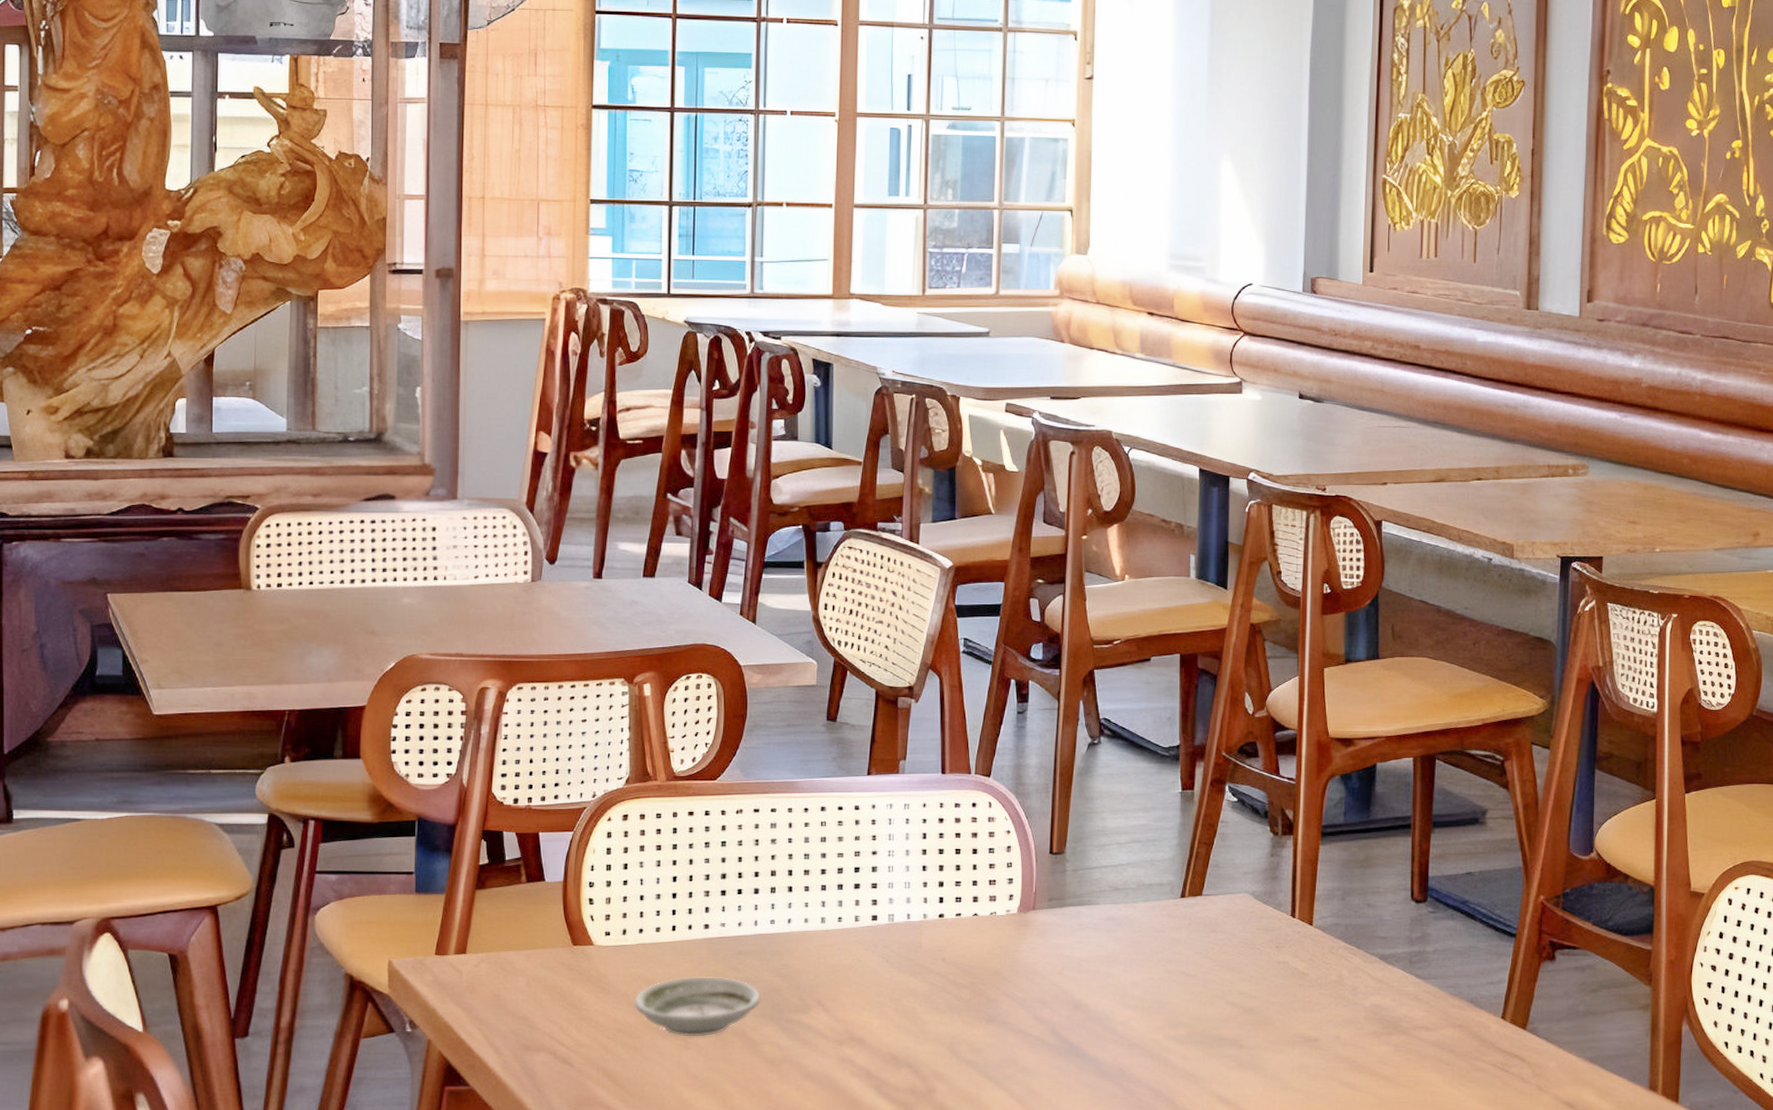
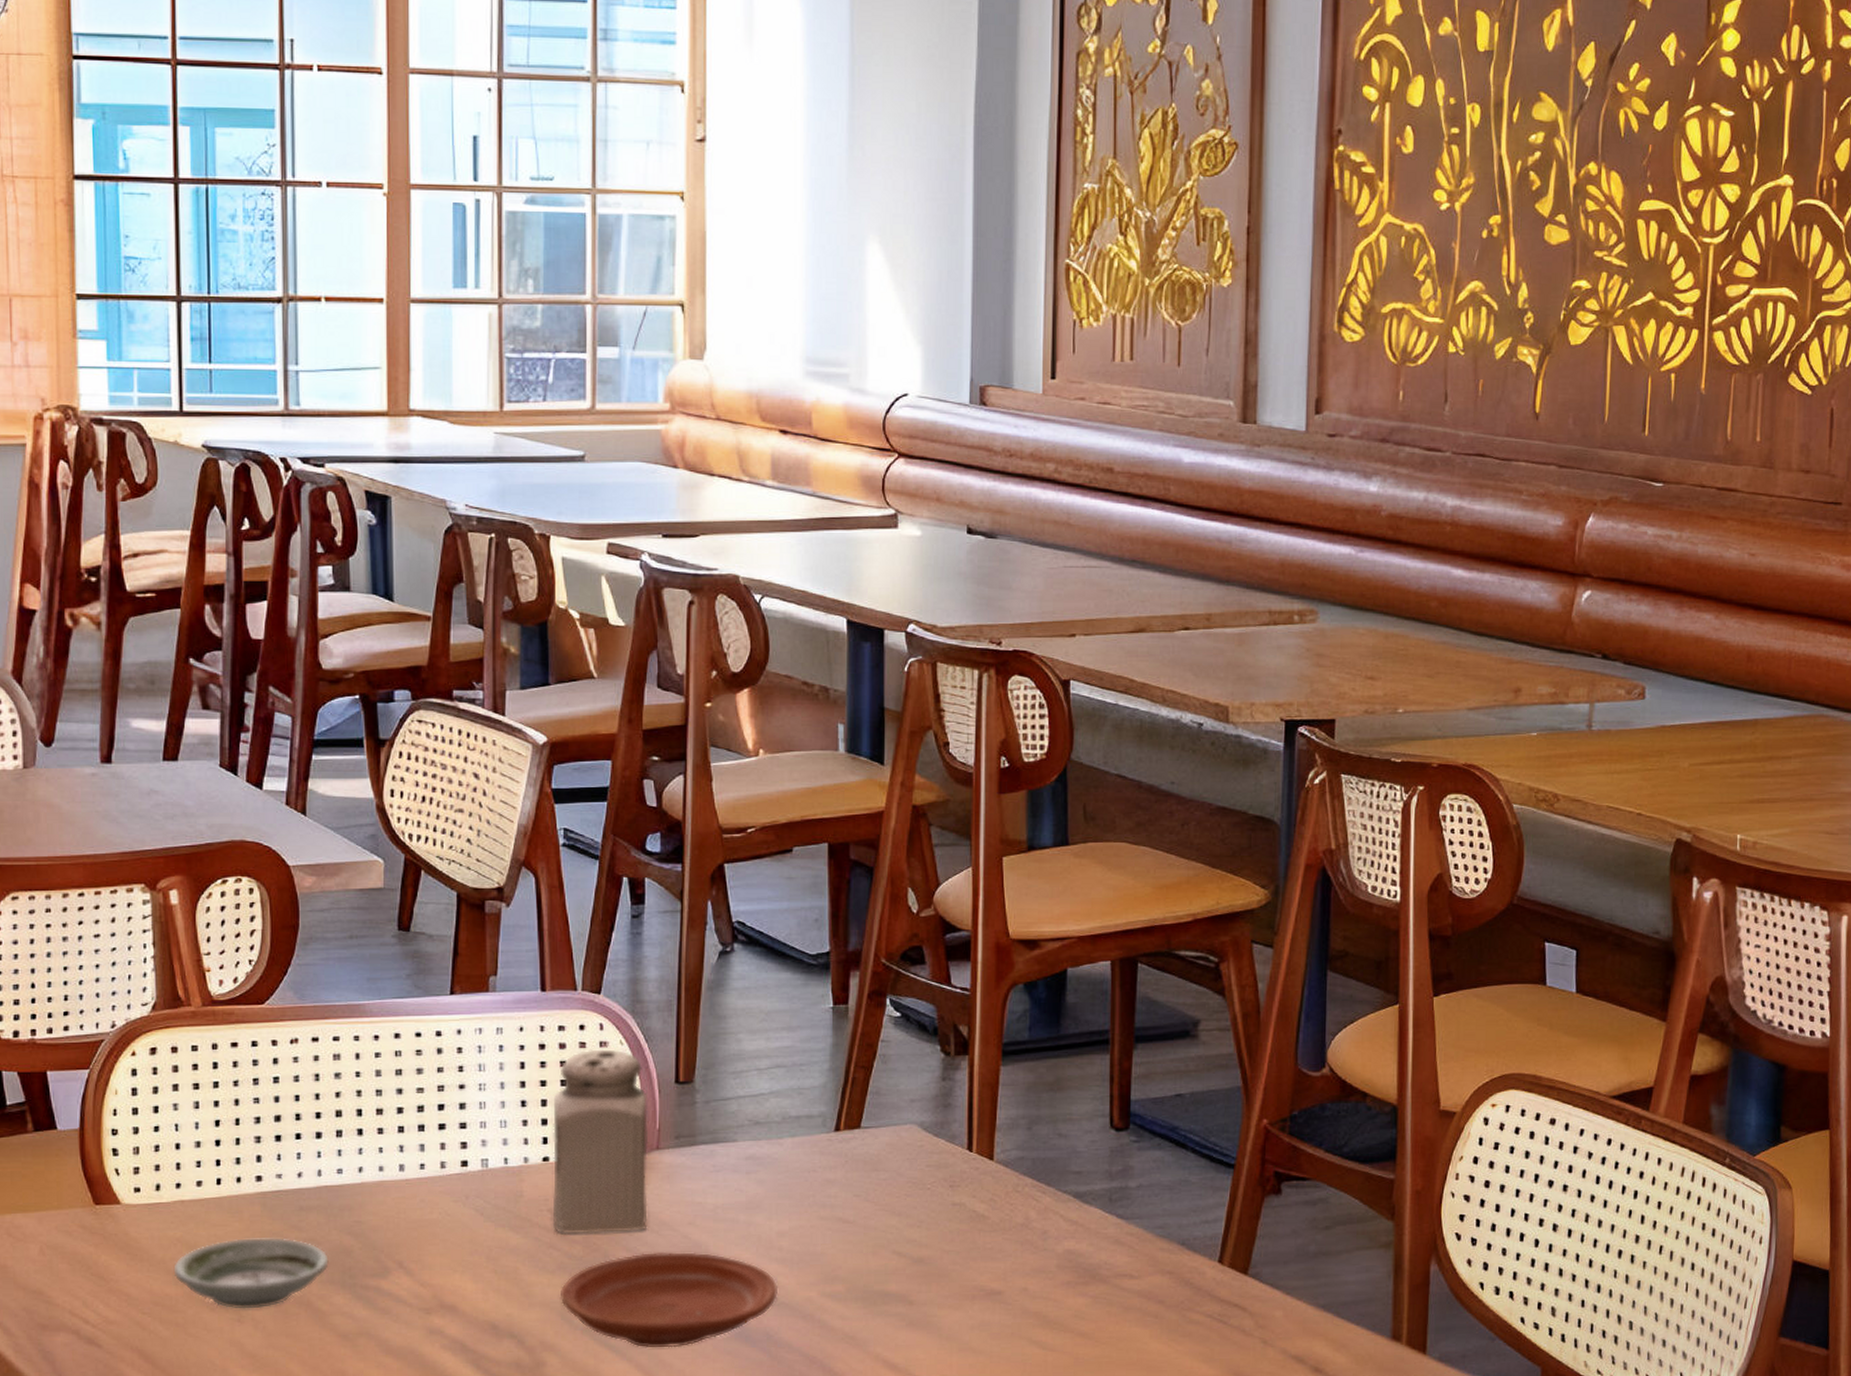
salt shaker: none [945,823,1026,981] -> present [552,1049,648,1235]
plate: none [949,998,1131,1080] -> present [559,1252,779,1348]

